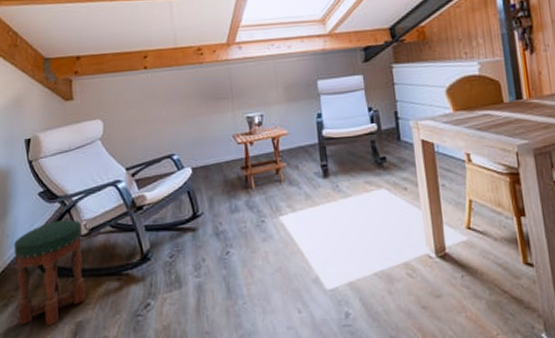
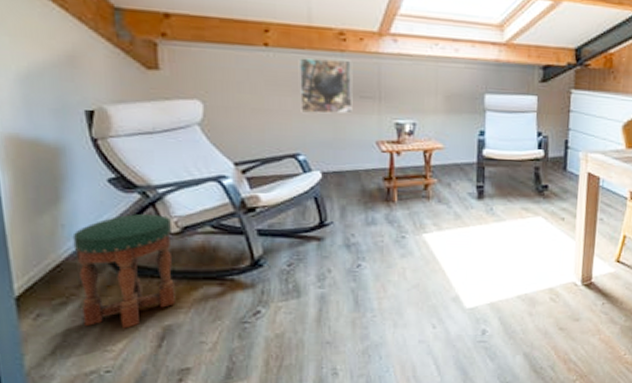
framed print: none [169,69,212,120] -> present [298,58,353,114]

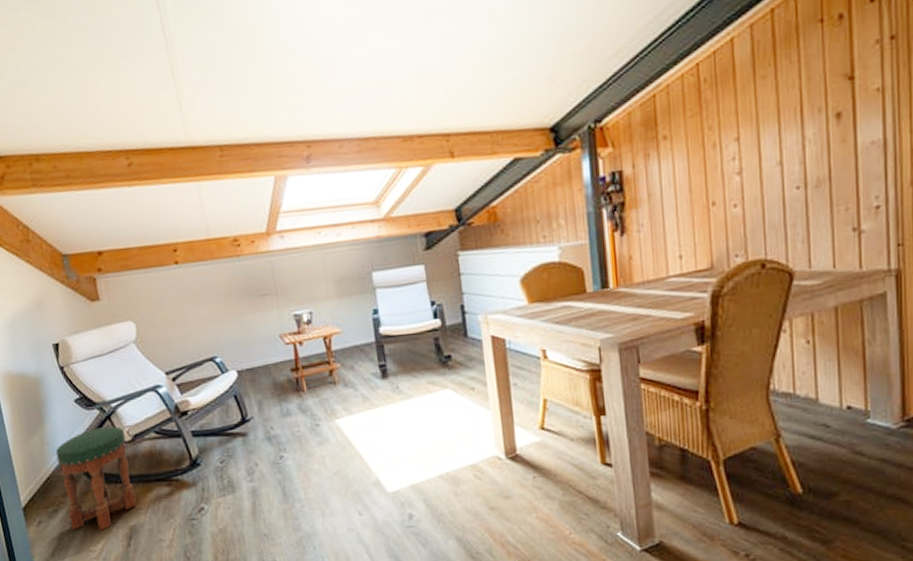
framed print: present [298,58,353,114] -> none [203,263,255,320]

